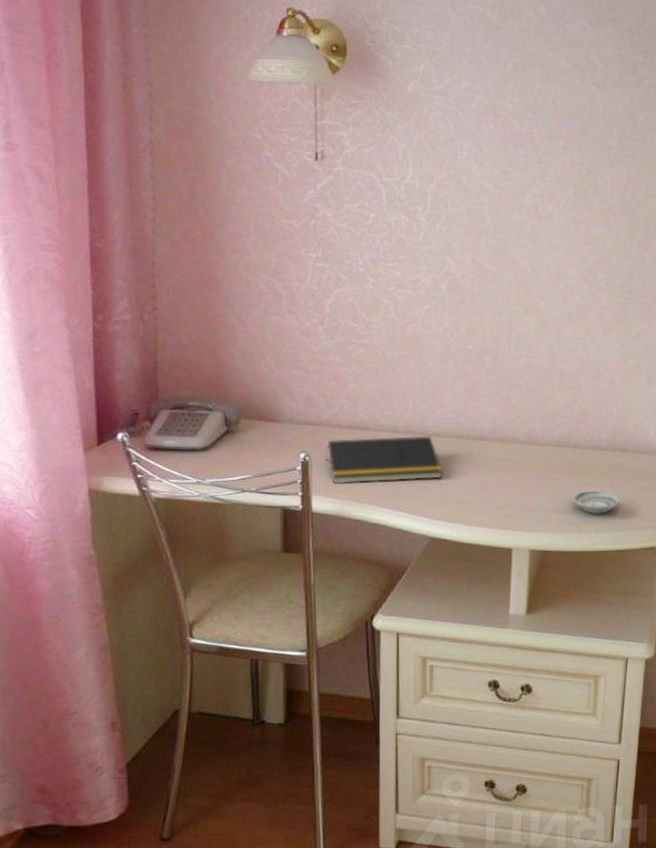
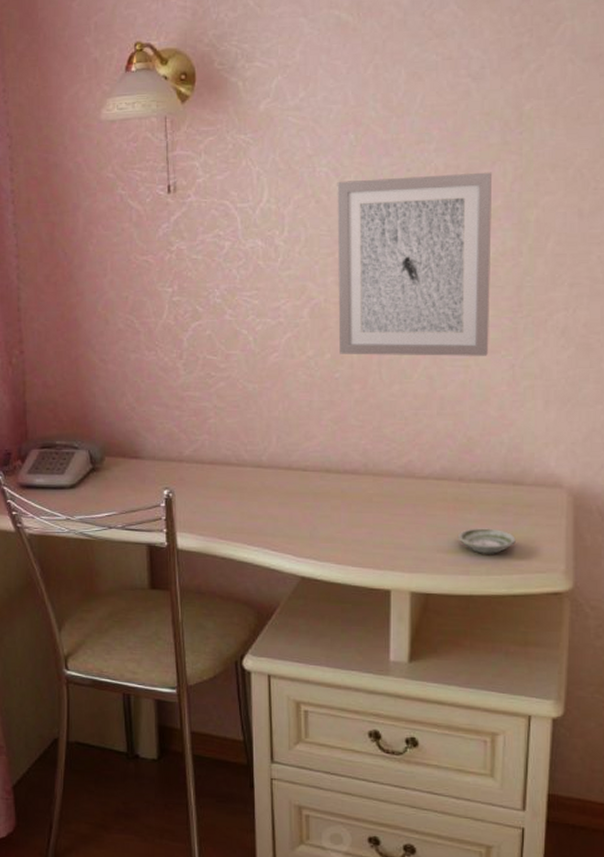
notepad: present [325,435,443,485] -> none [188,470,311,521]
wall art: none [473,166,611,336] -> present [337,172,493,356]

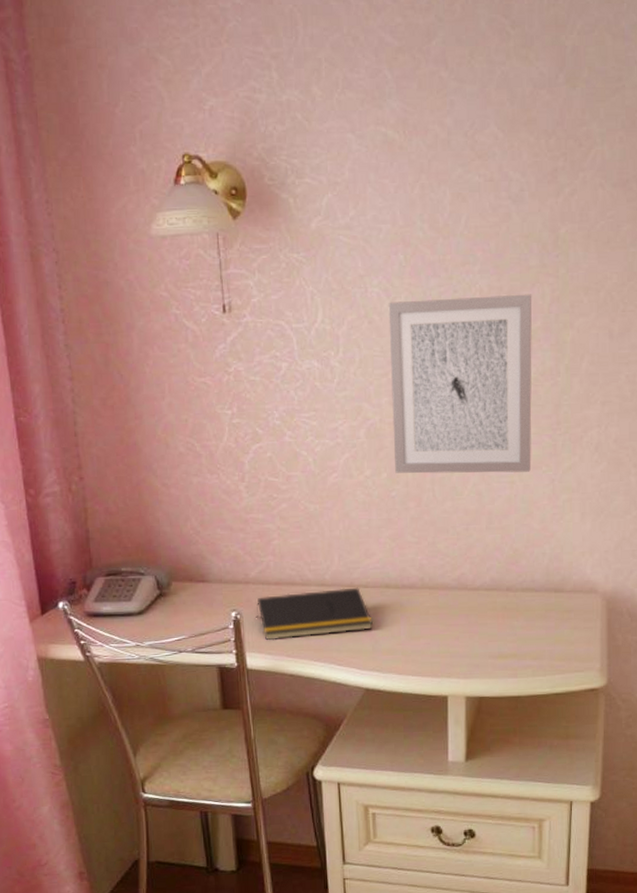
notepad: none [188,470,311,521] -> present [256,587,373,641]
saucer: present [457,528,516,555] -> none [506,633,557,659]

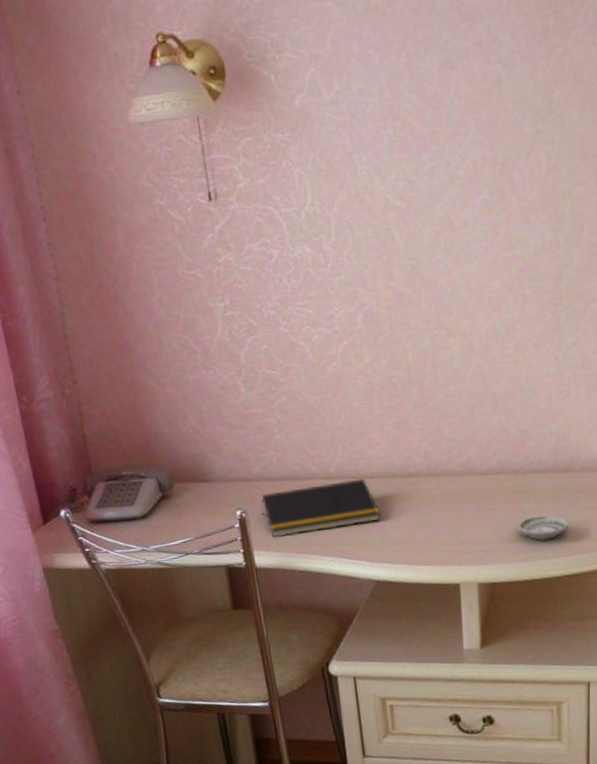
wall art: present [388,294,532,474] -> none [379,163,535,359]
saucer: none [506,633,557,659] -> present [516,515,569,541]

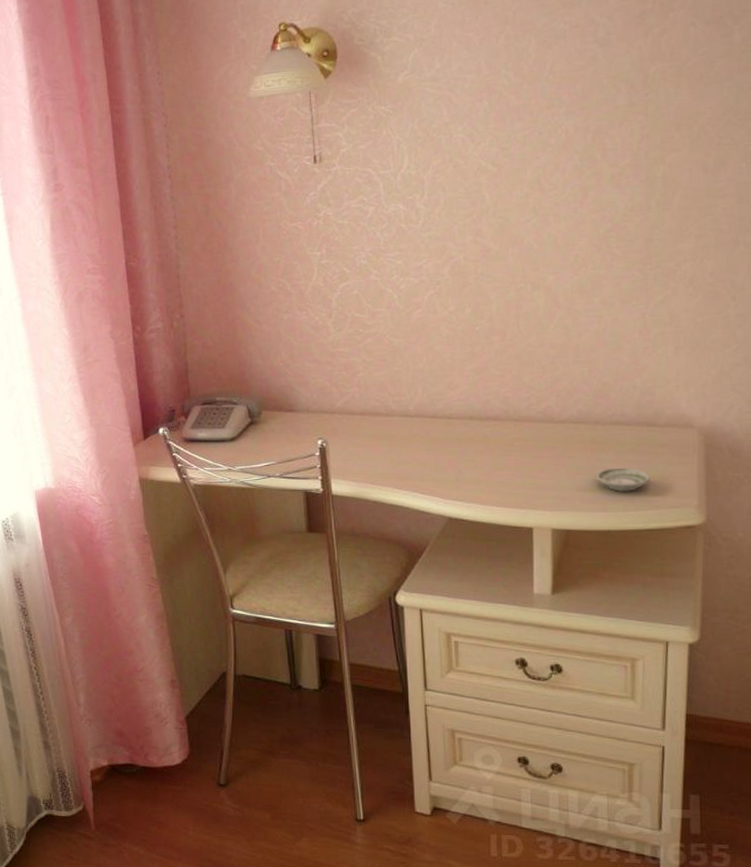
notepad: present [261,478,381,538] -> none [341,418,456,468]

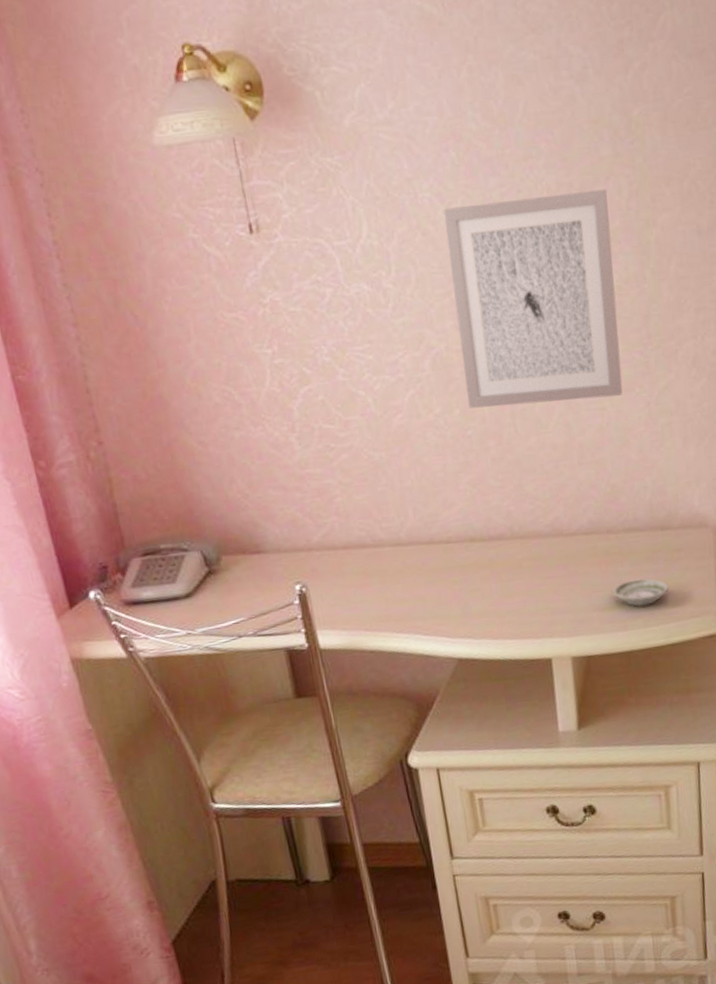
wall art: none [473,132,621,309] -> present [443,189,623,409]

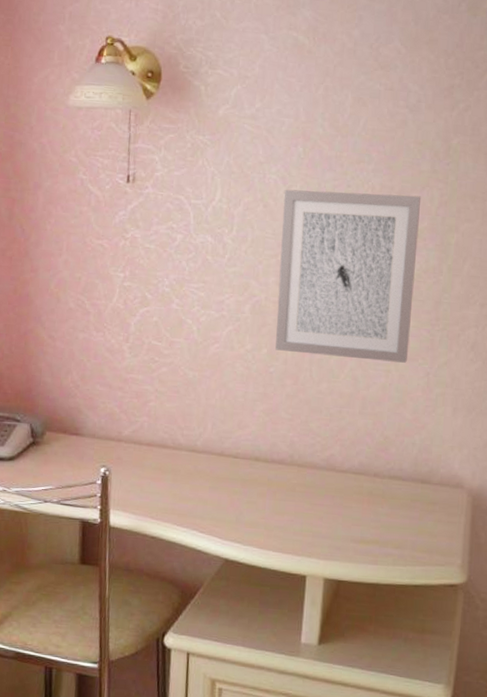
saucer: present [612,578,669,607] -> none [369,521,420,547]

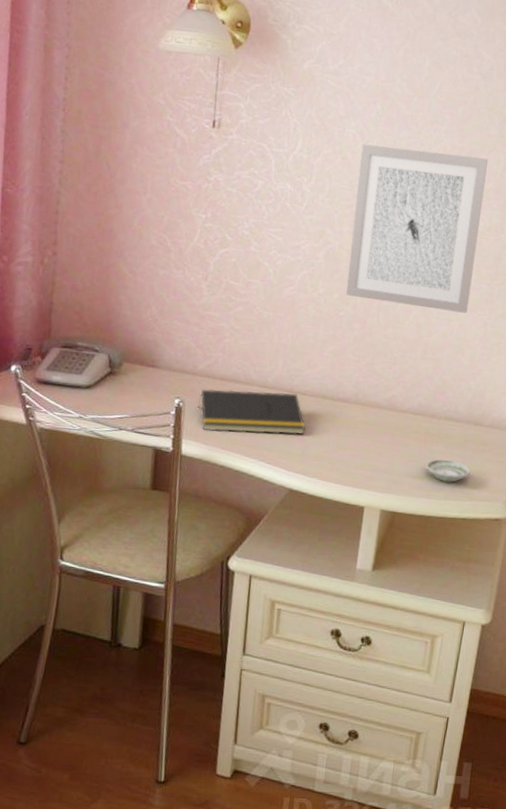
notepad: none [124,455,239,501] -> present [197,389,305,435]
saucer: none [369,521,420,547] -> present [424,459,471,483]

